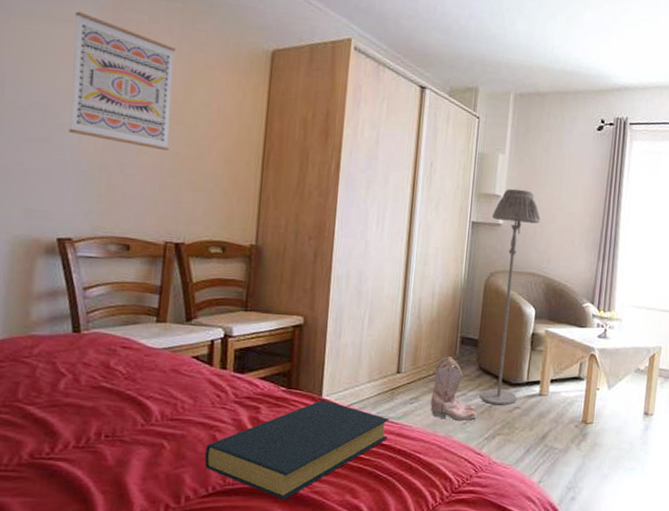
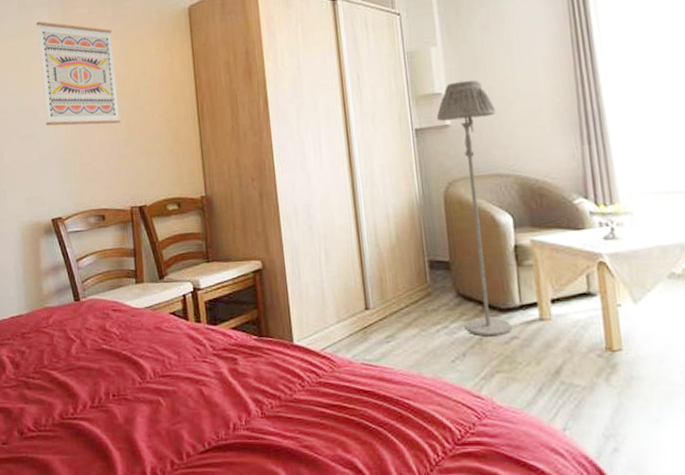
hardback book: present [204,399,389,500] -> none [196,345,369,455]
boots: present [430,357,477,421] -> none [406,285,467,358]

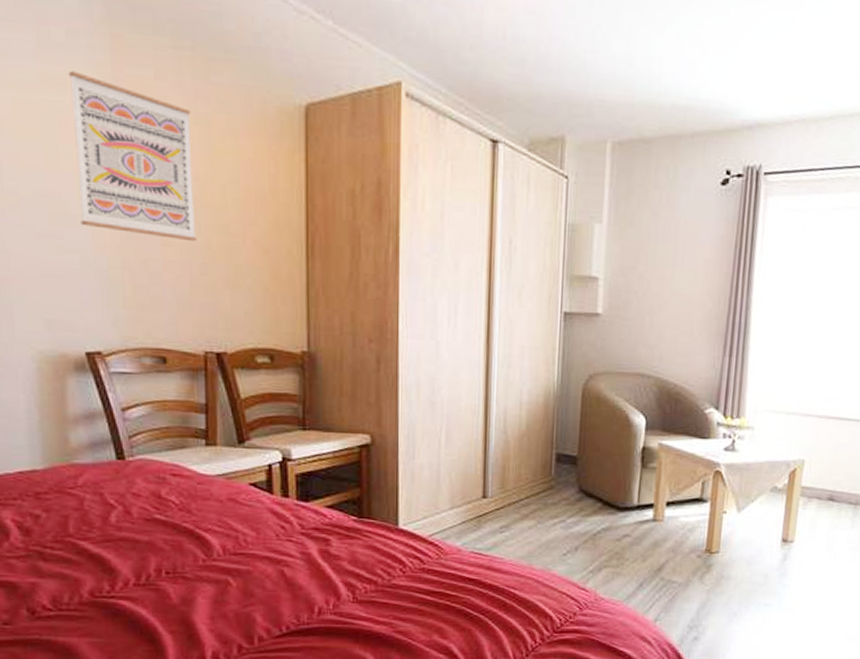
floor lamp: present [437,80,512,337] -> none [582,267,650,533]

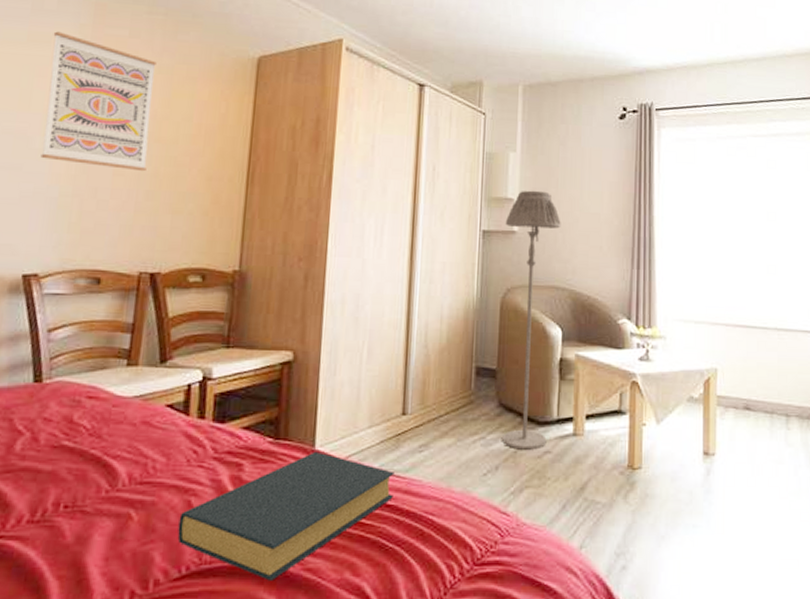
hardback book: none [275,529,477,640] -> present [177,451,395,581]
floor lamp: none [582,267,650,533] -> present [502,190,561,450]

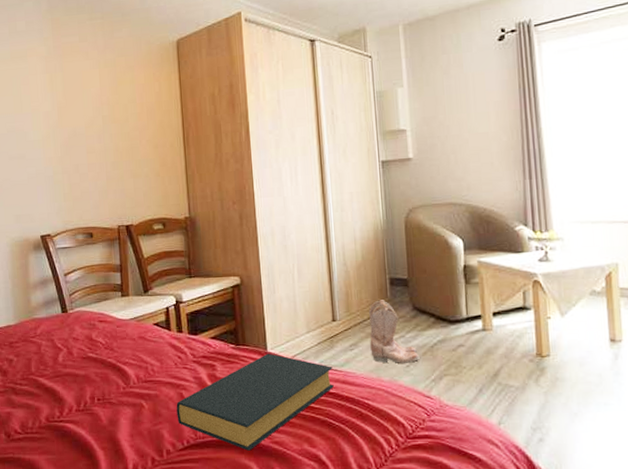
wall art: present [40,31,157,172] -> none [27,47,109,148]
boots: none [443,392,500,471] -> present [369,300,420,363]
floor lamp: present [502,190,561,450] -> none [401,119,459,345]

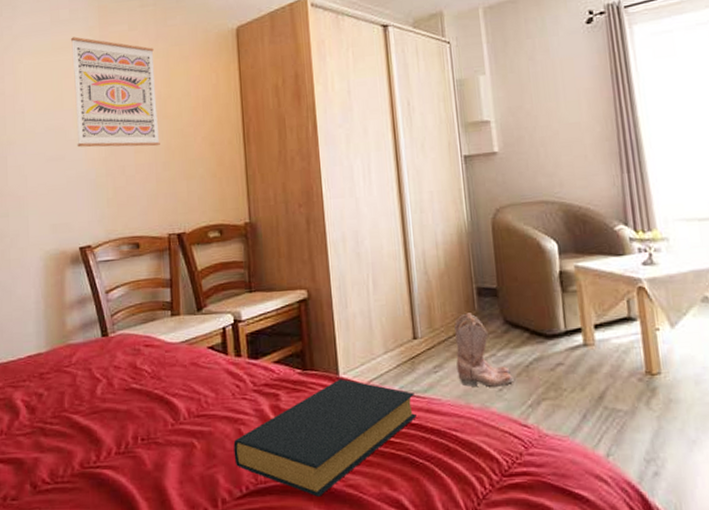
wall art: none [27,47,109,148] -> present [70,36,160,148]

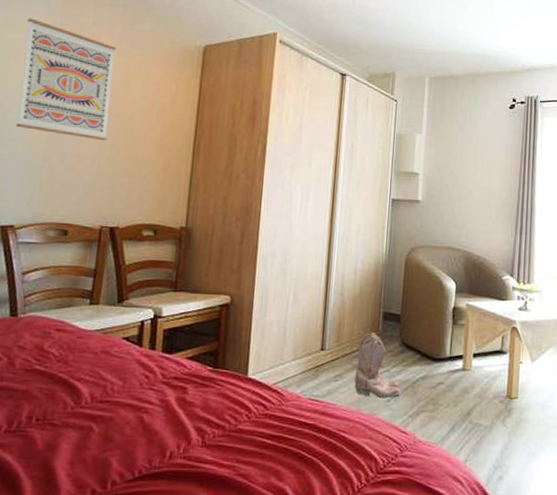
hardback book: present [233,378,416,497] -> none [131,378,314,483]

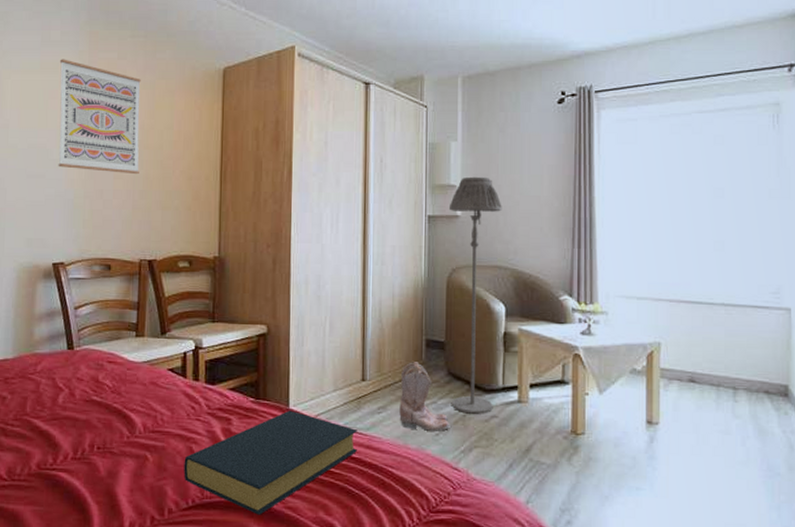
hardback book: none [131,378,314,483] -> present [184,410,357,515]
floor lamp: none [404,166,458,381] -> present [450,176,502,414]

